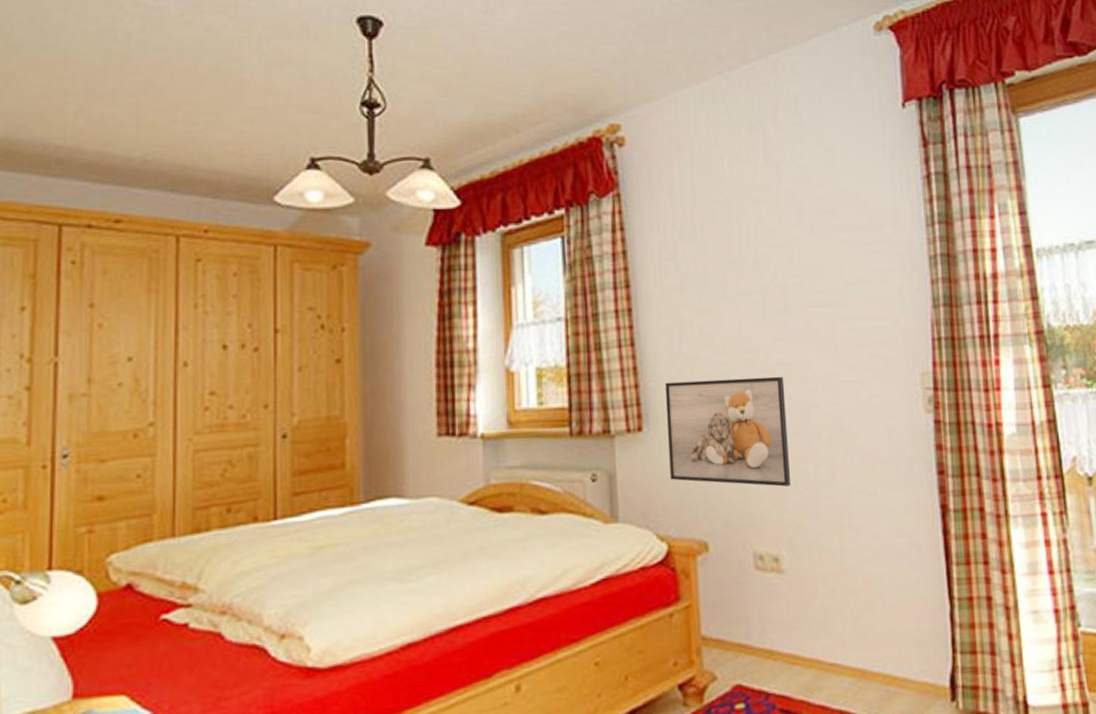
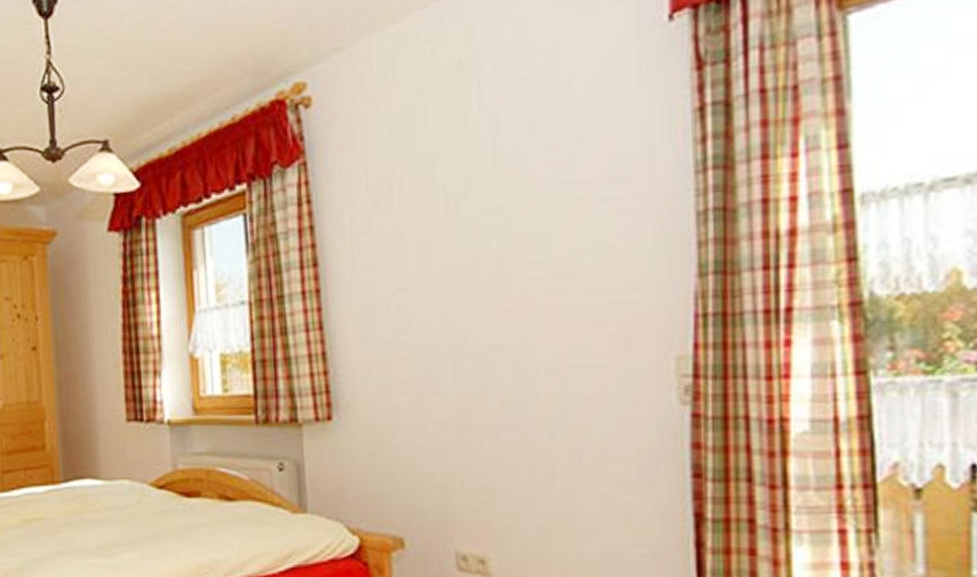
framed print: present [664,376,792,487] -> none [356,361,503,484]

